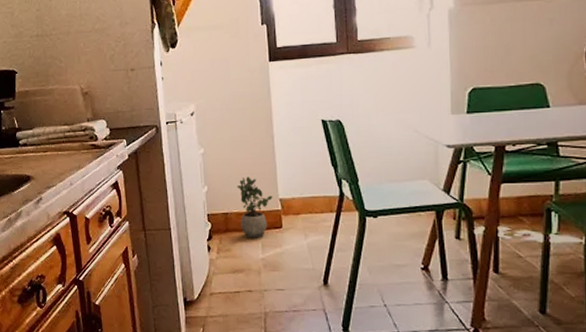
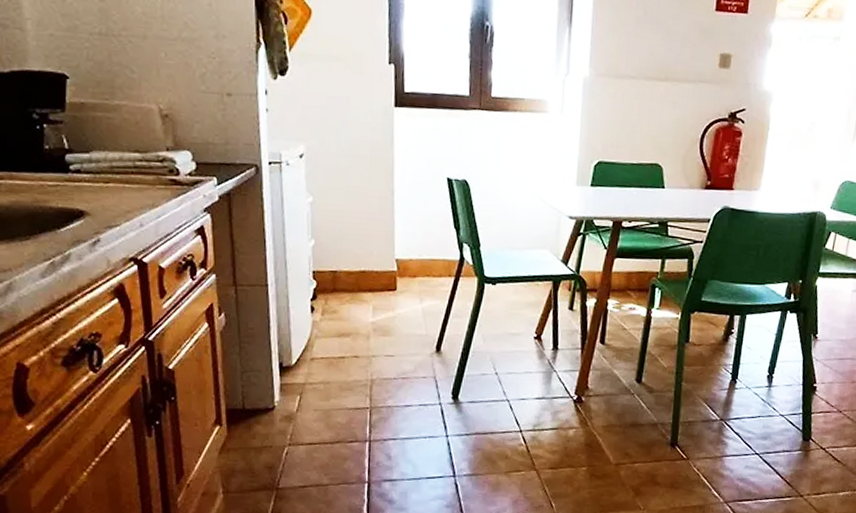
potted plant: present [237,177,273,238] -> none [349,232,389,300]

